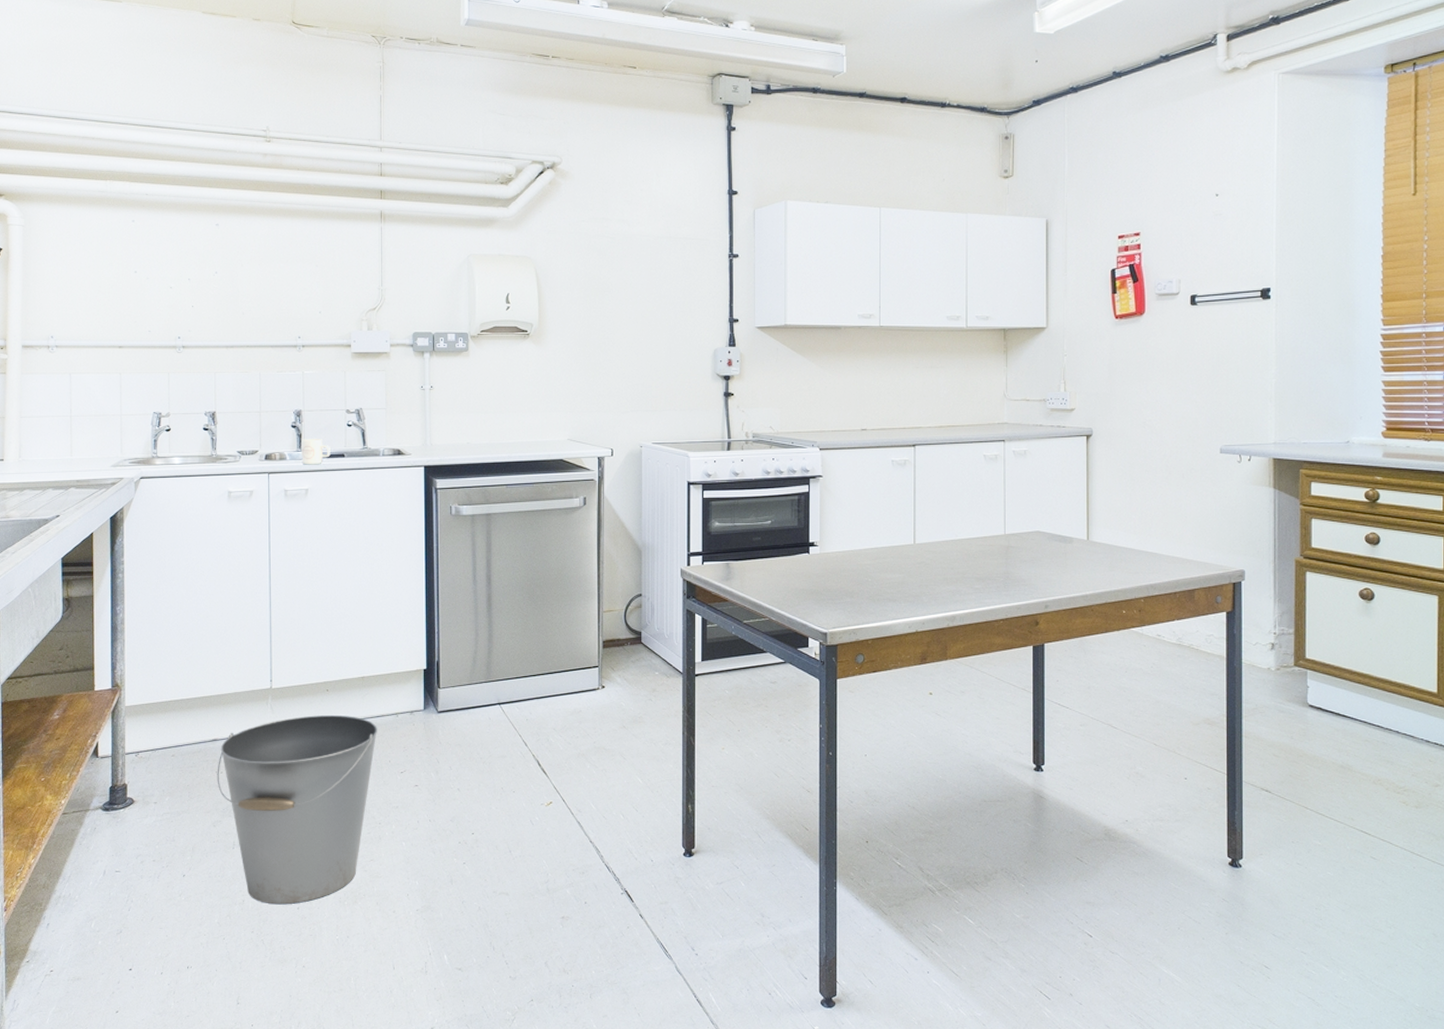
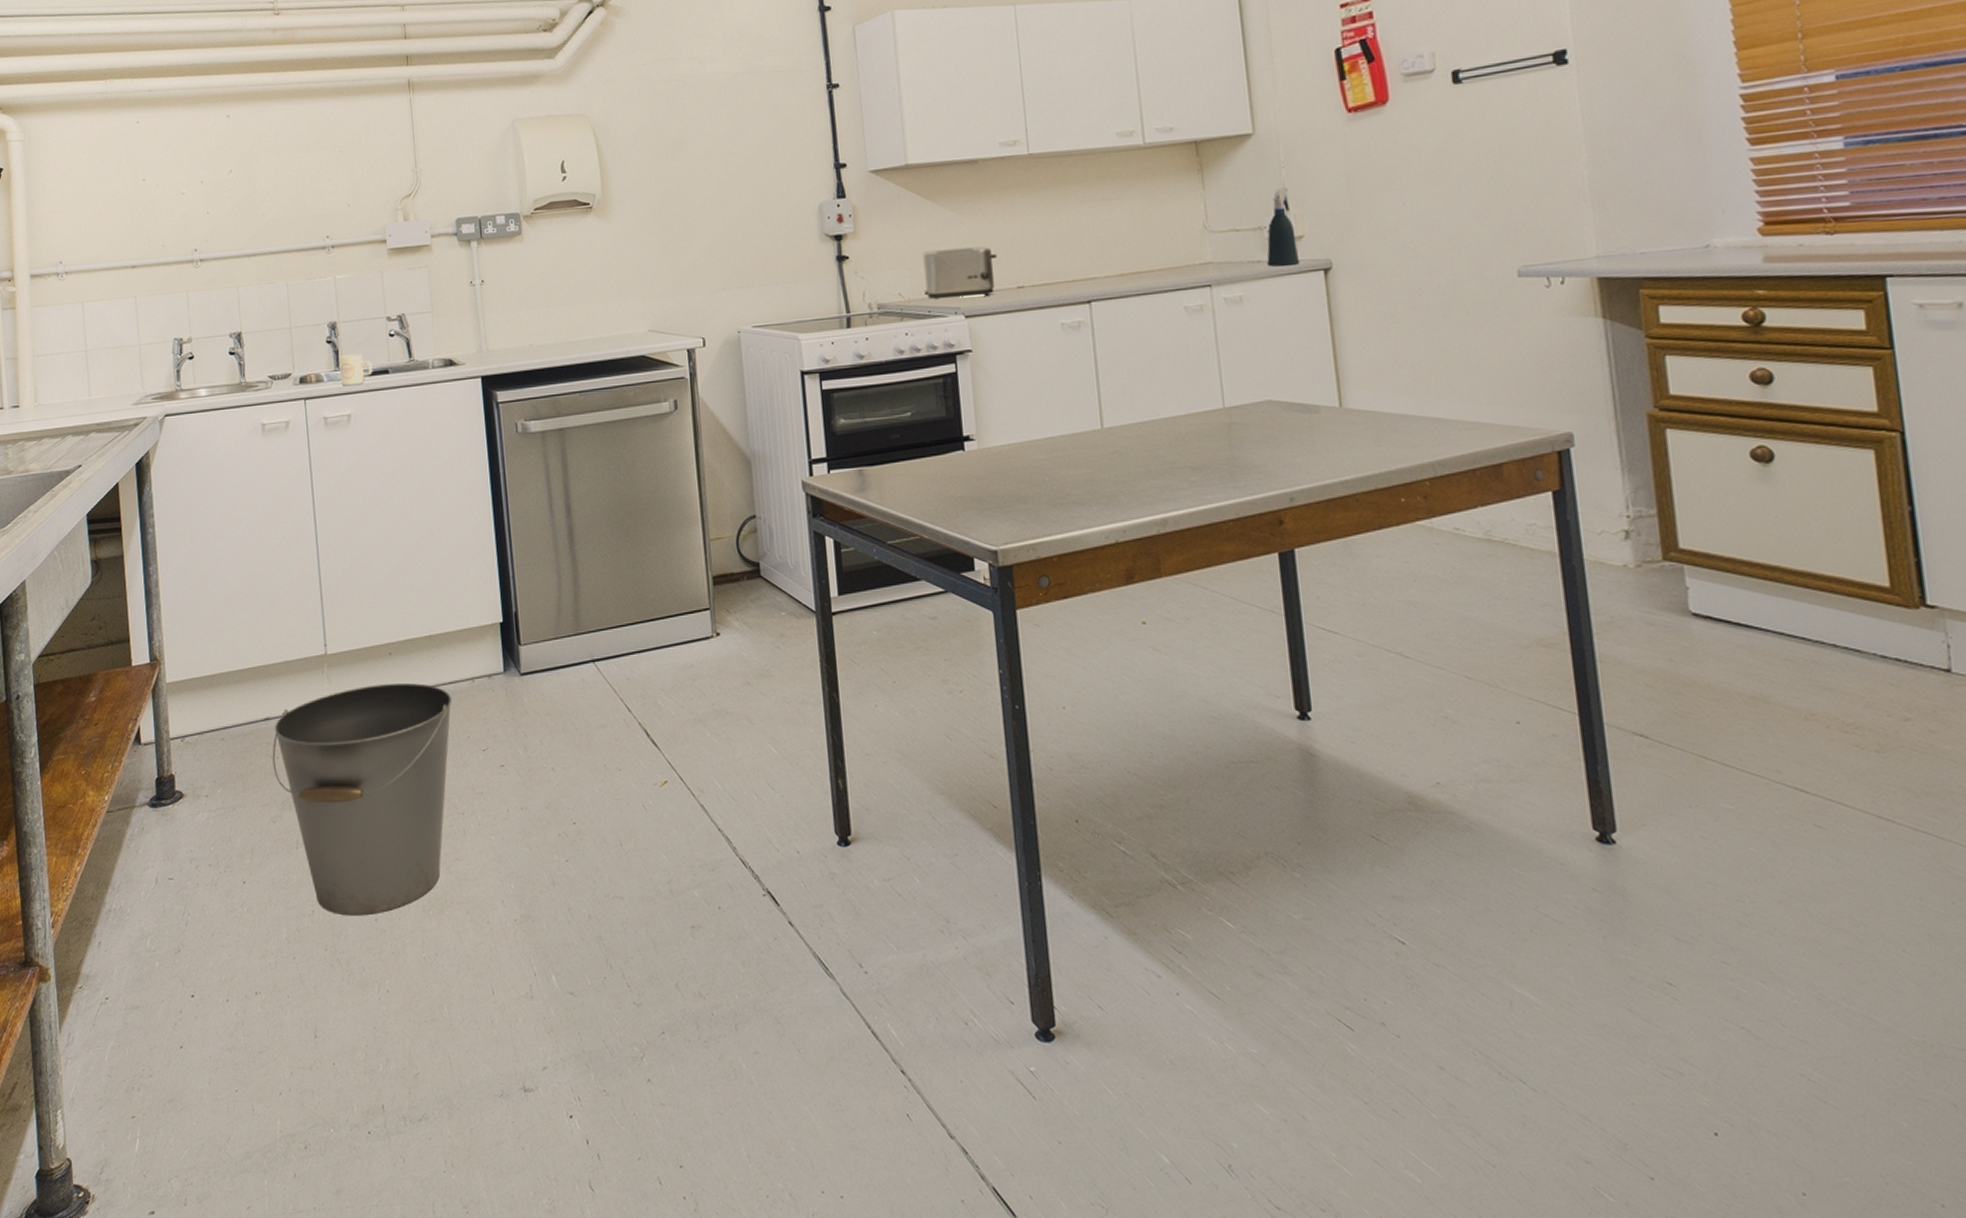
toaster: none [790,395,849,434] -> present [923,246,998,300]
spray bottle: none [1047,371,1070,431] -> present [1267,188,1300,268]

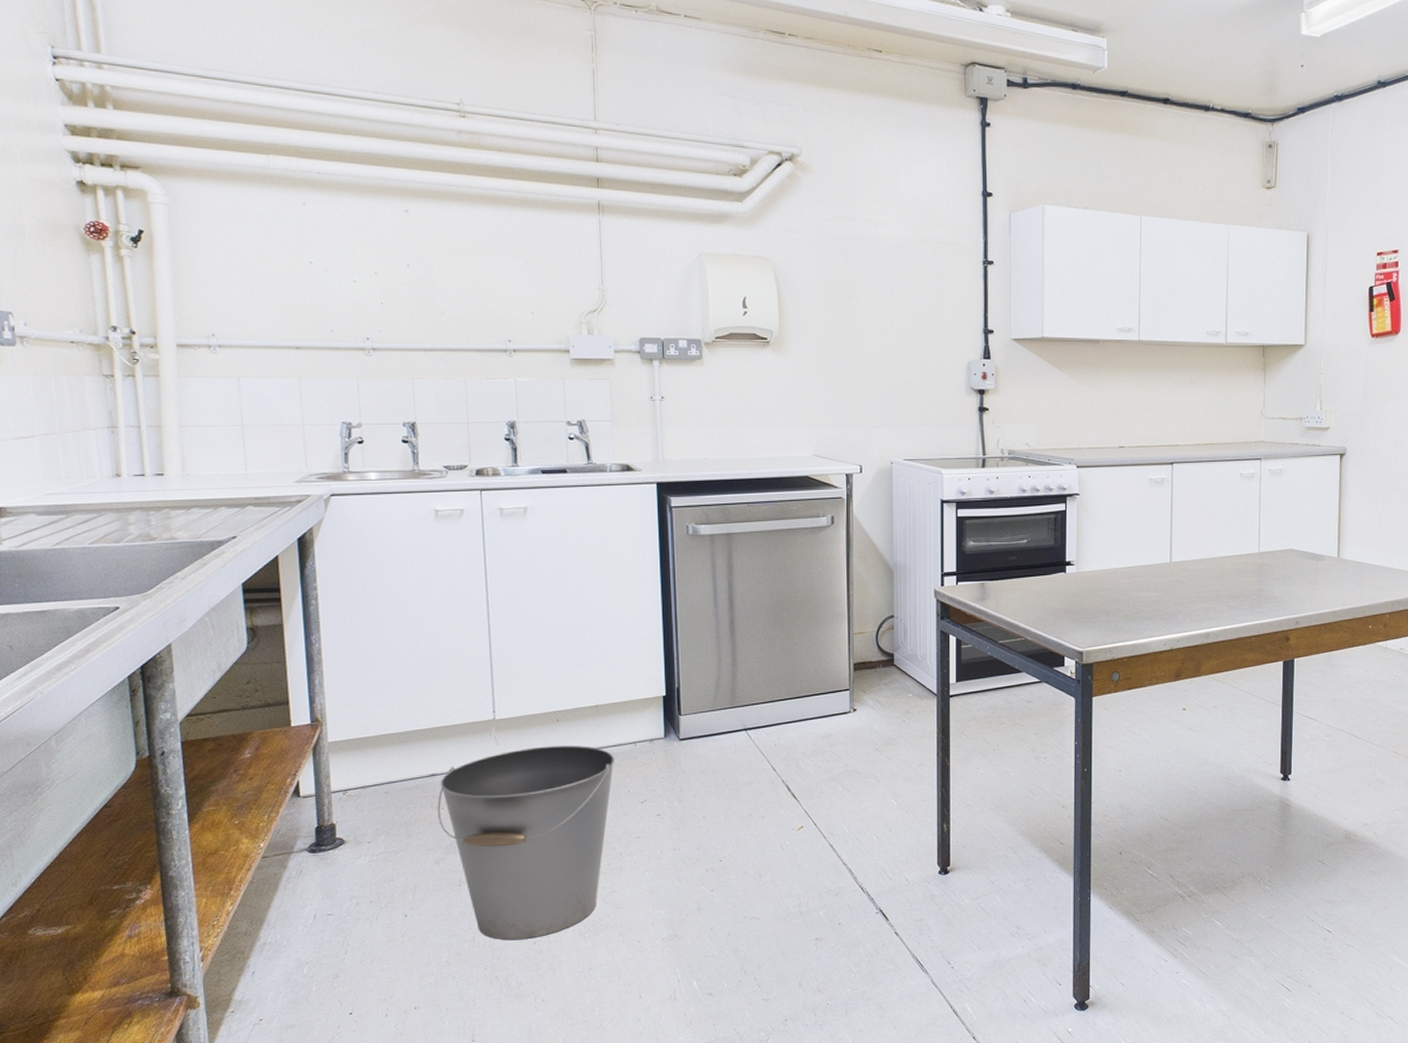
mug: present [339,354,373,386] -> none [517,453,551,481]
toaster: present [923,246,998,300] -> none [1047,411,1107,451]
spray bottle: present [1267,188,1300,268] -> none [1302,390,1325,450]

